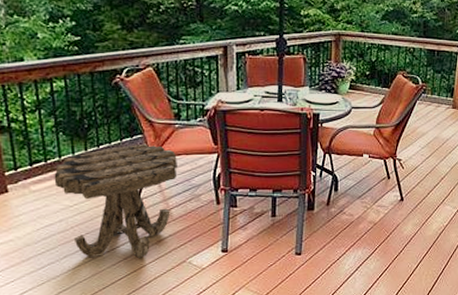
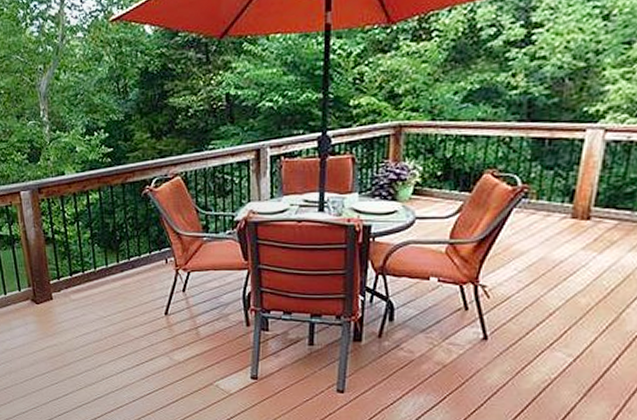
side table: present [54,143,177,258] -> none [90,257,205,375]

